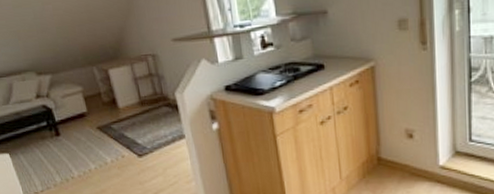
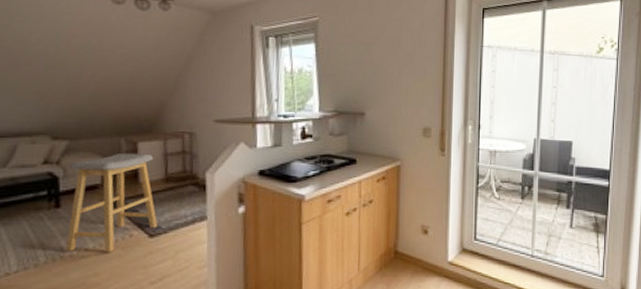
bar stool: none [57,79,143,172] -> present [65,152,157,253]

